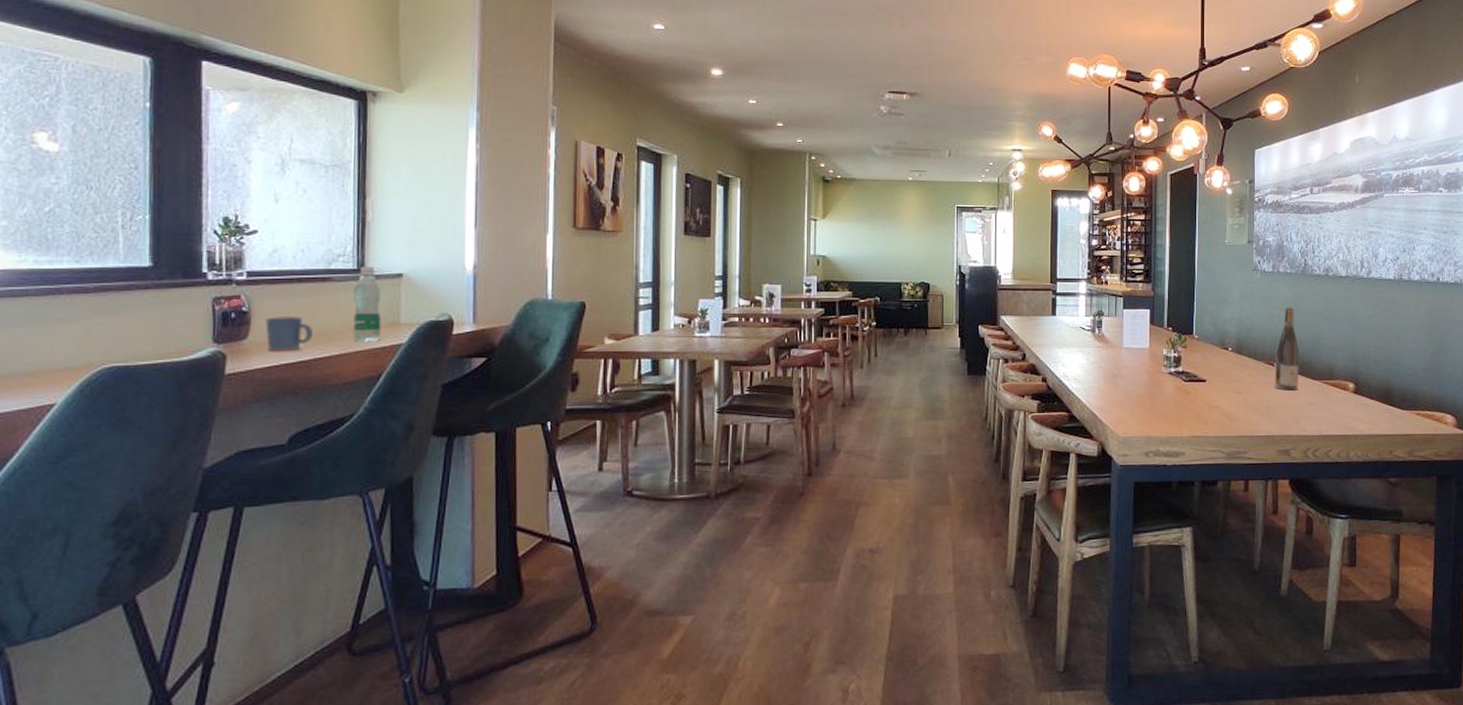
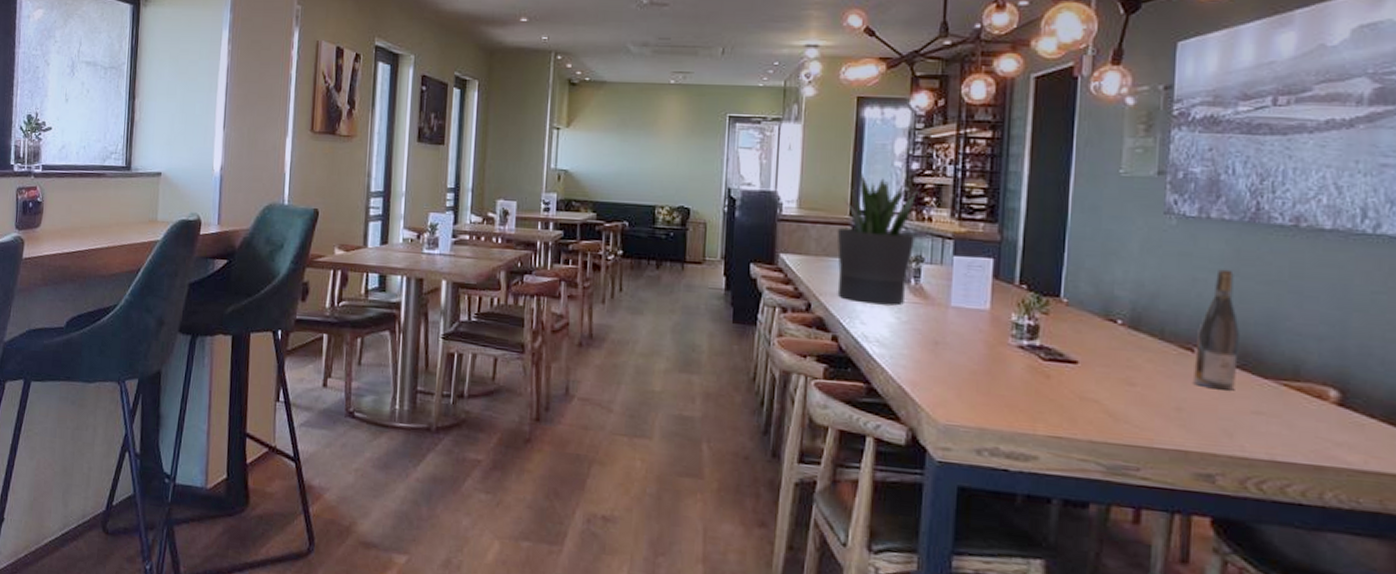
mug: present [265,315,313,352] -> none [54,207,89,242]
bottle: present [353,266,382,342] -> none [119,164,143,237]
planter: none [1042,245,1097,350] -> present [837,168,918,306]

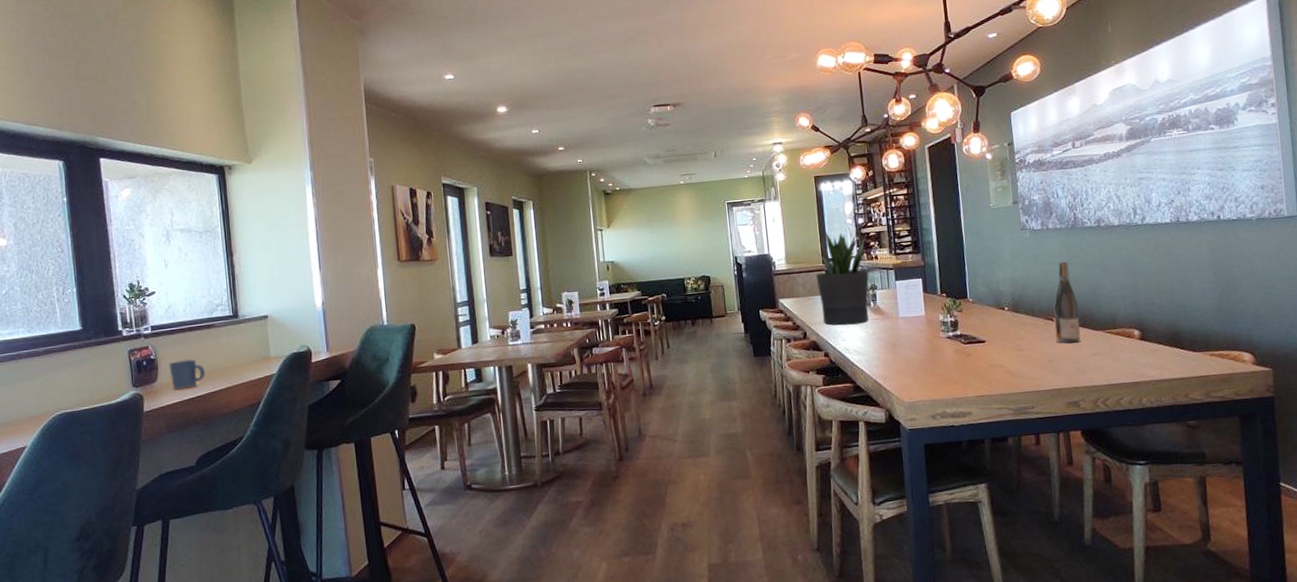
mug: none [54,207,89,242] -> present [169,359,205,391]

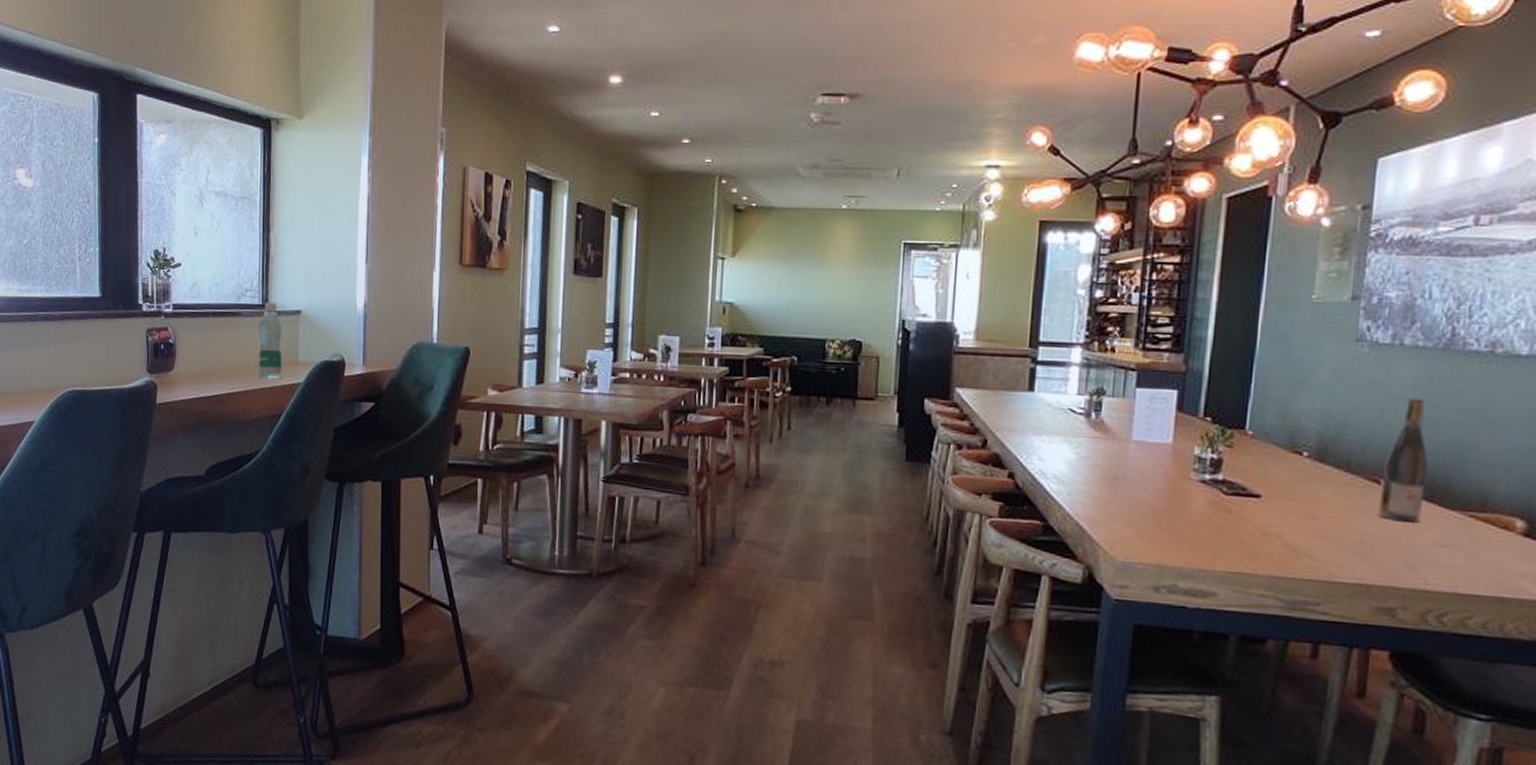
mug: present [169,359,205,391] -> none [187,349,225,385]
bottle: none [231,311,257,376] -> present [258,302,283,380]
planter: present [815,228,870,326] -> none [1014,296,1101,441]

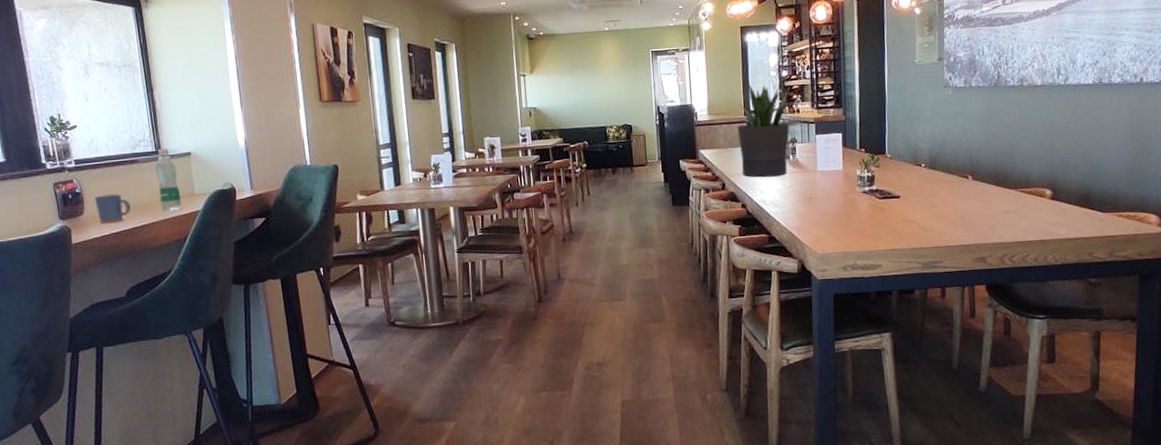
mug: none [187,349,225,385] -> present [94,193,131,224]
planter: none [1014,296,1101,441] -> present [737,79,790,178]
wine bottle: present [1378,398,1428,523] -> none [969,120,994,201]

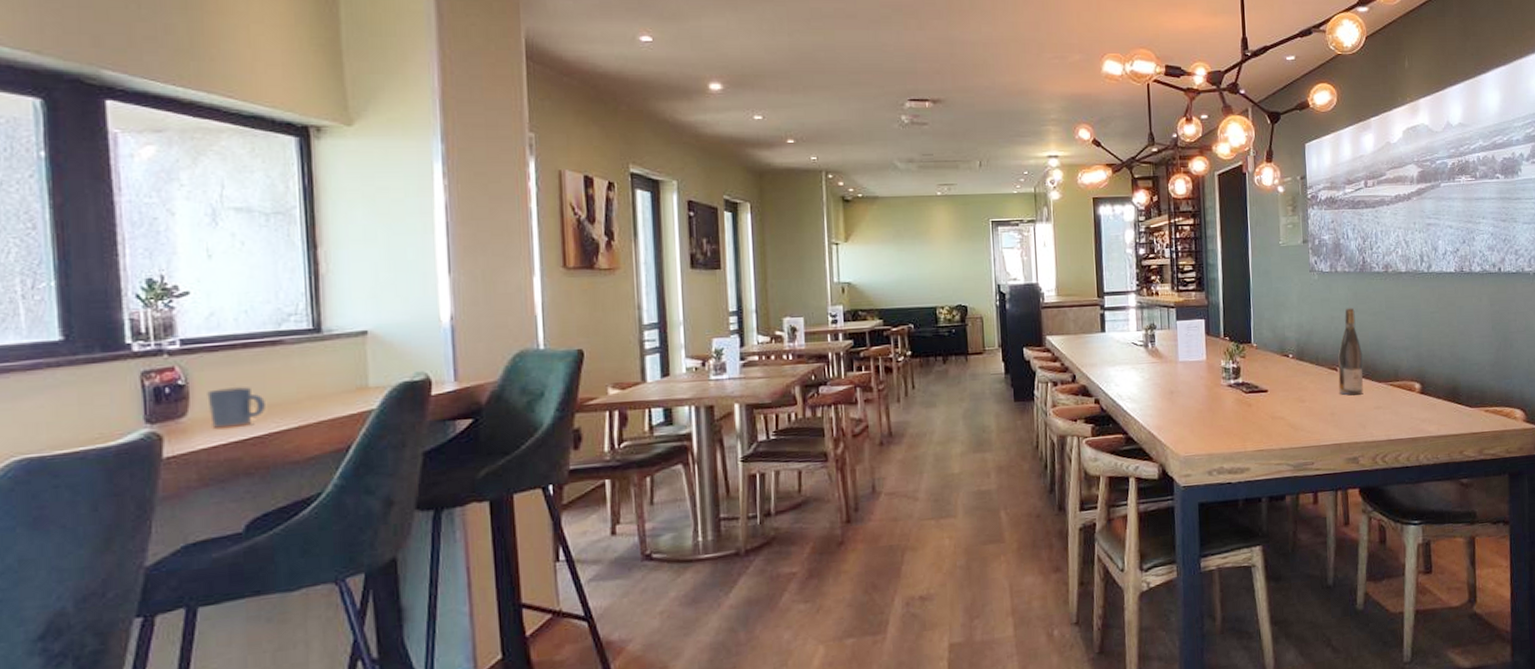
bottle: present [155,148,182,211] -> none [310,324,347,411]
planter: present [737,79,790,178] -> none [1089,257,1149,369]
wine bottle: none [969,120,994,201] -> present [1338,308,1363,396]

